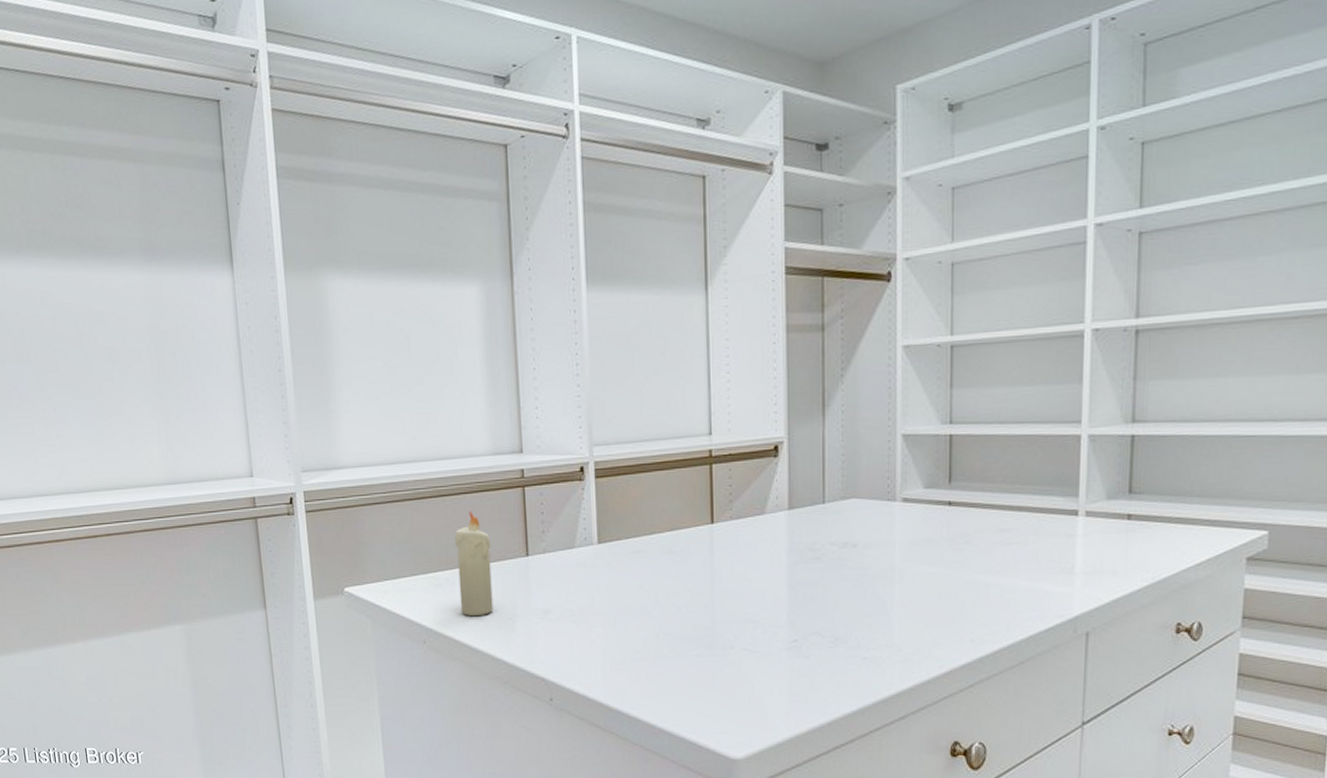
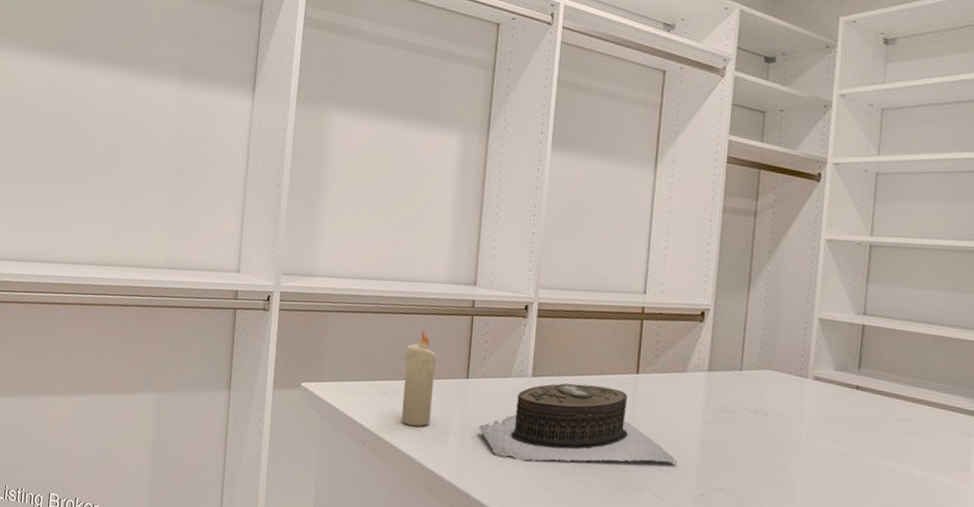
jewelry box: none [547,543,765,636] -> present [478,383,677,465]

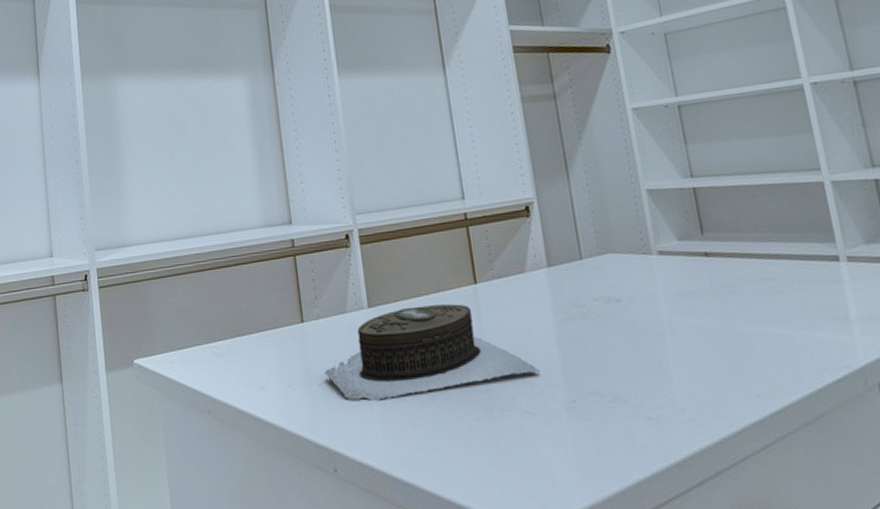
candle: present [401,330,437,427] -> none [233,281,274,384]

